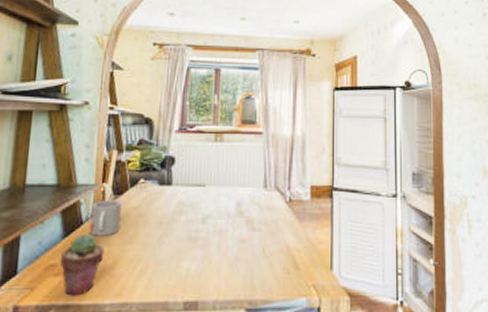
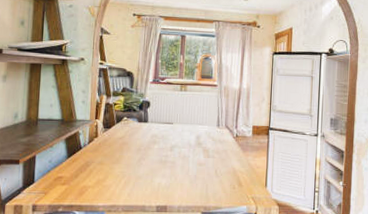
potted succulent: present [59,233,105,296] -> none [65,155,98,199]
mug: present [89,199,122,236] -> none [86,131,110,158]

